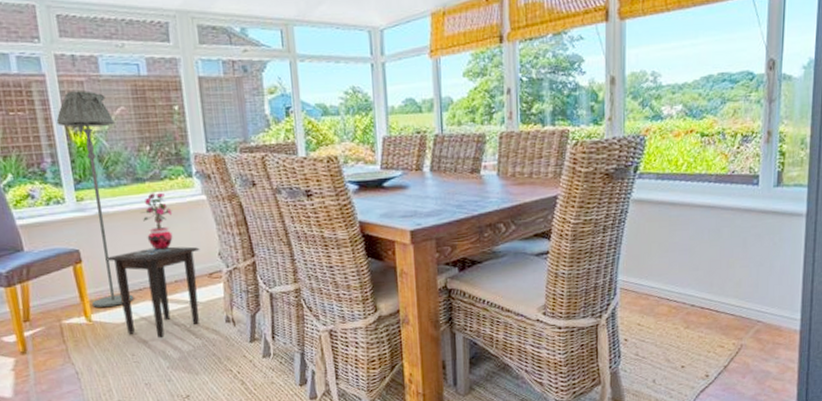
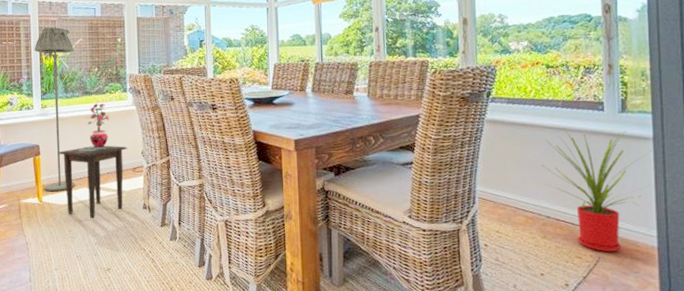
house plant: none [689,206,804,339] -> present [541,128,652,252]

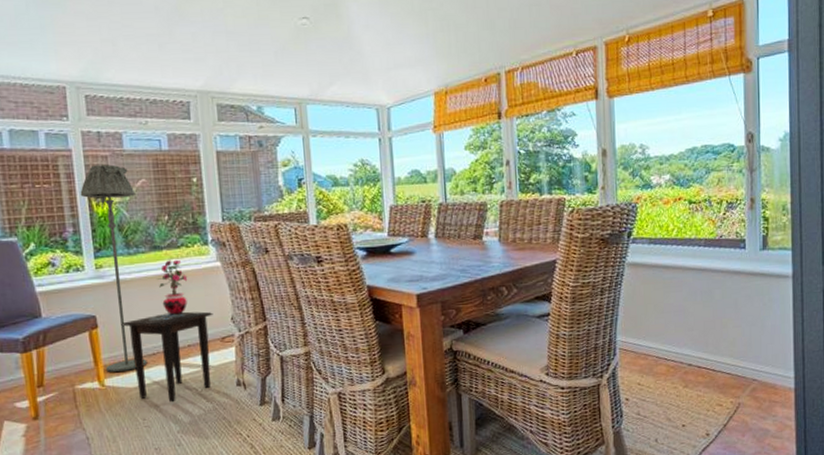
house plant: present [541,128,652,252] -> none [683,268,791,397]

